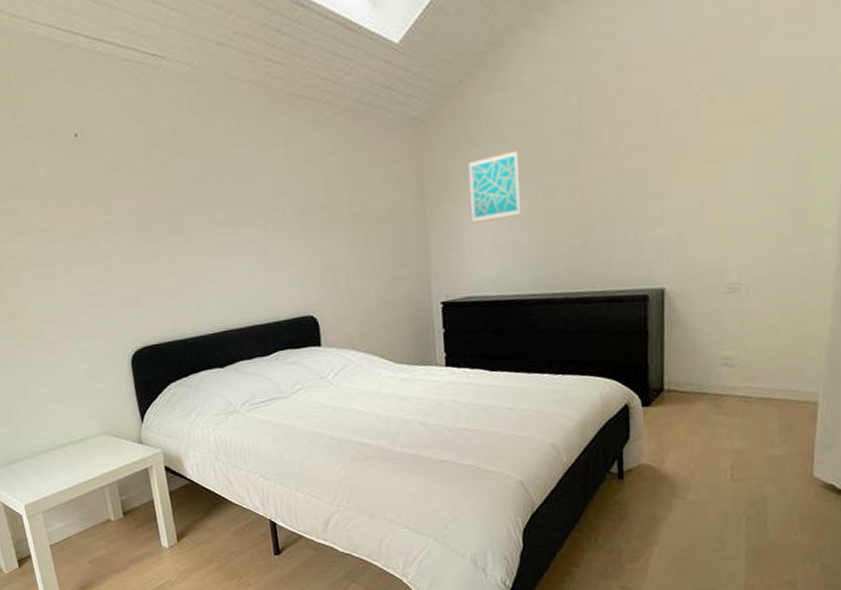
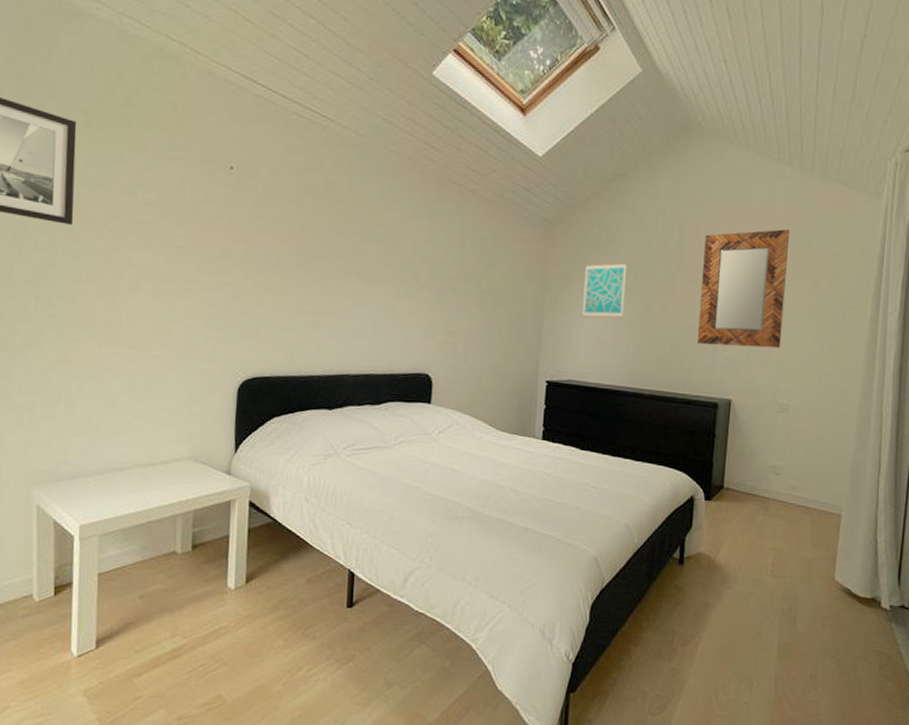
home mirror: none [612,62,724,230] -> present [698,229,789,349]

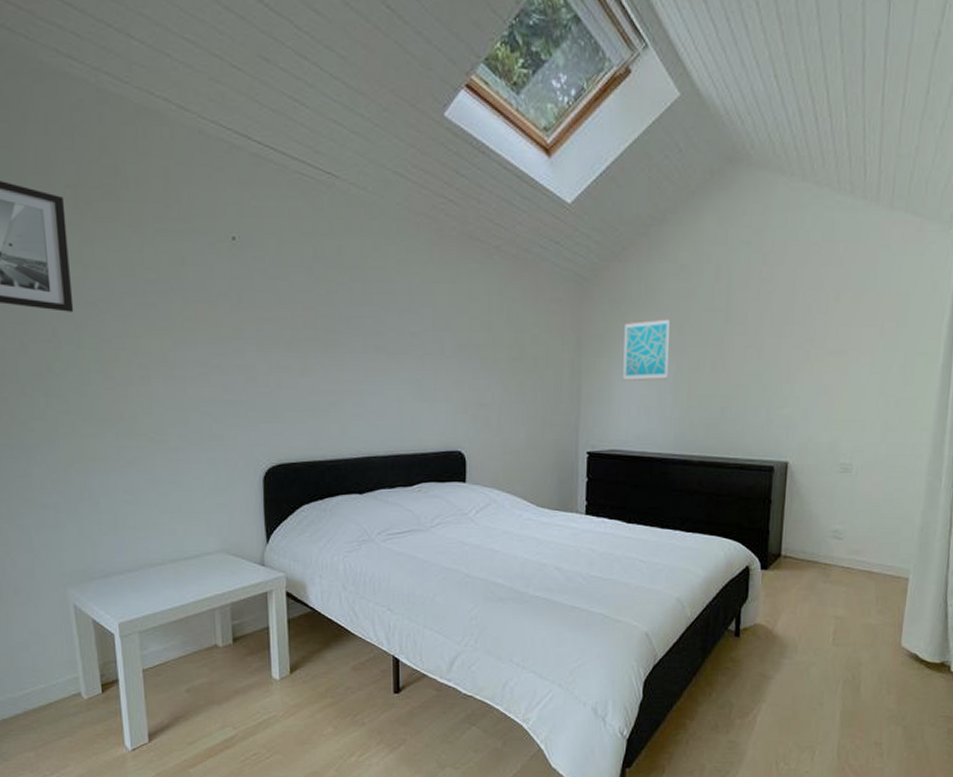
home mirror: present [698,229,789,349] -> none [750,269,851,404]

